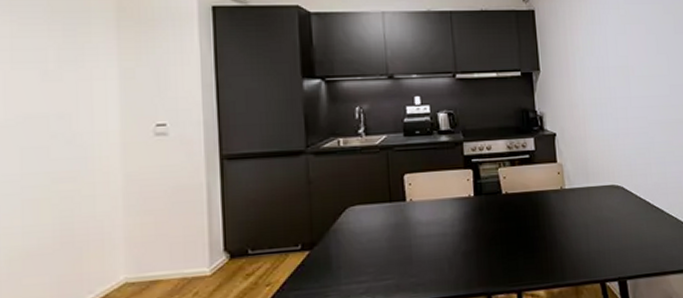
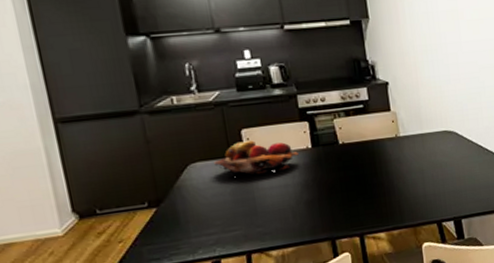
fruit basket: none [373,186,460,222] -> present [214,140,299,175]

